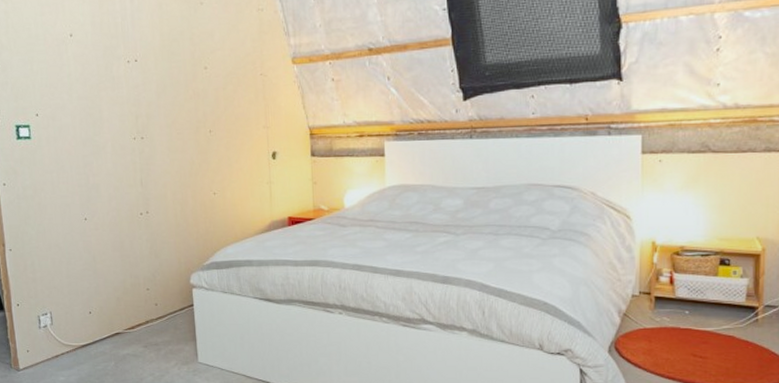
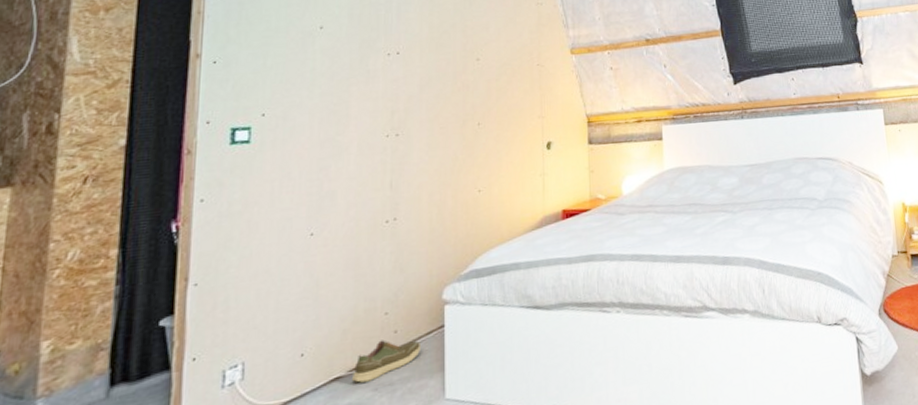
shoe: none [127,309,177,340] -> present [351,339,422,383]

